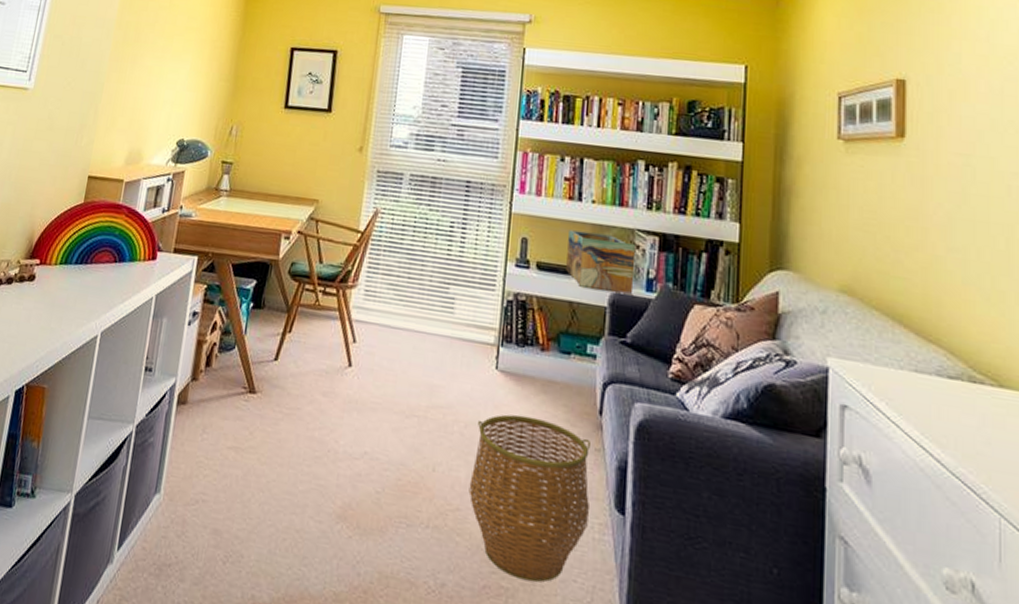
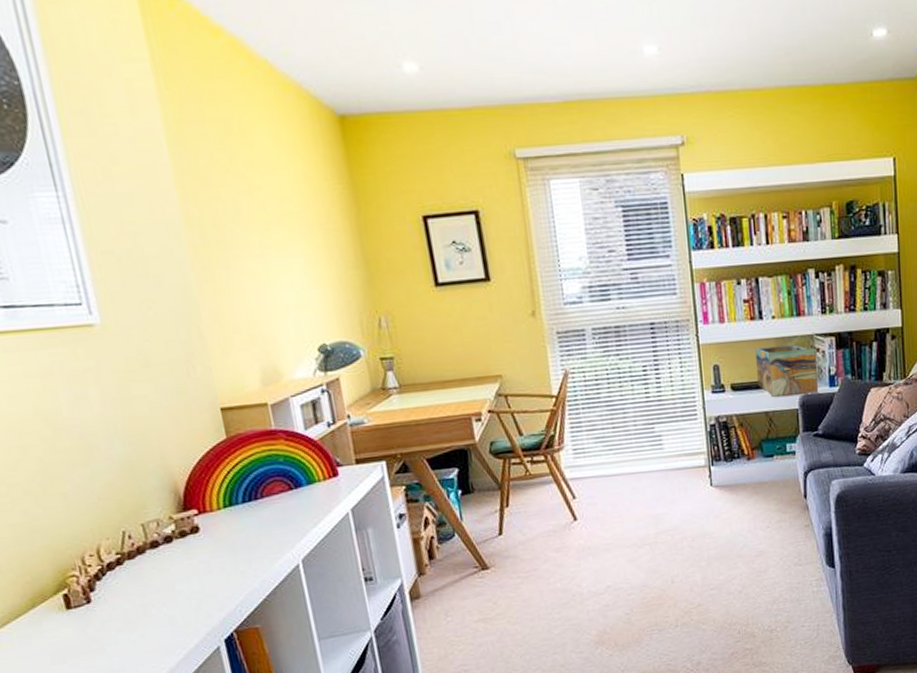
basket: present [468,414,590,582] -> none [704,515,807,639]

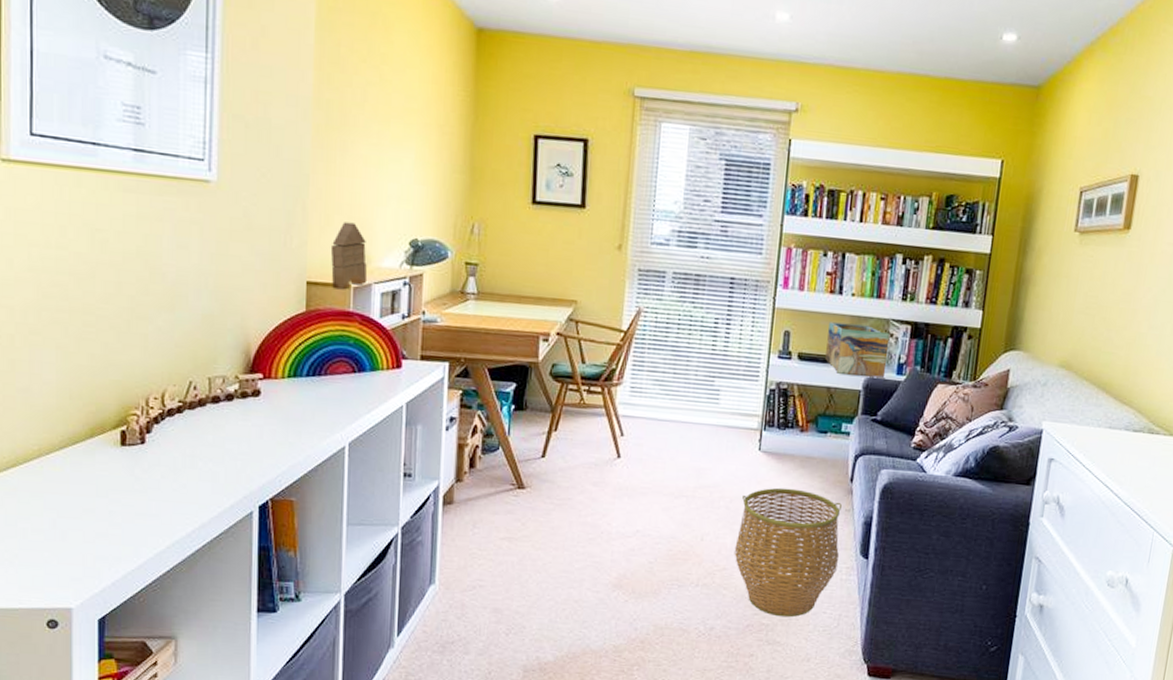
toy blocks: none [236,339,284,409] -> present [330,222,368,289]
basket: none [704,515,807,639] -> present [734,487,842,617]

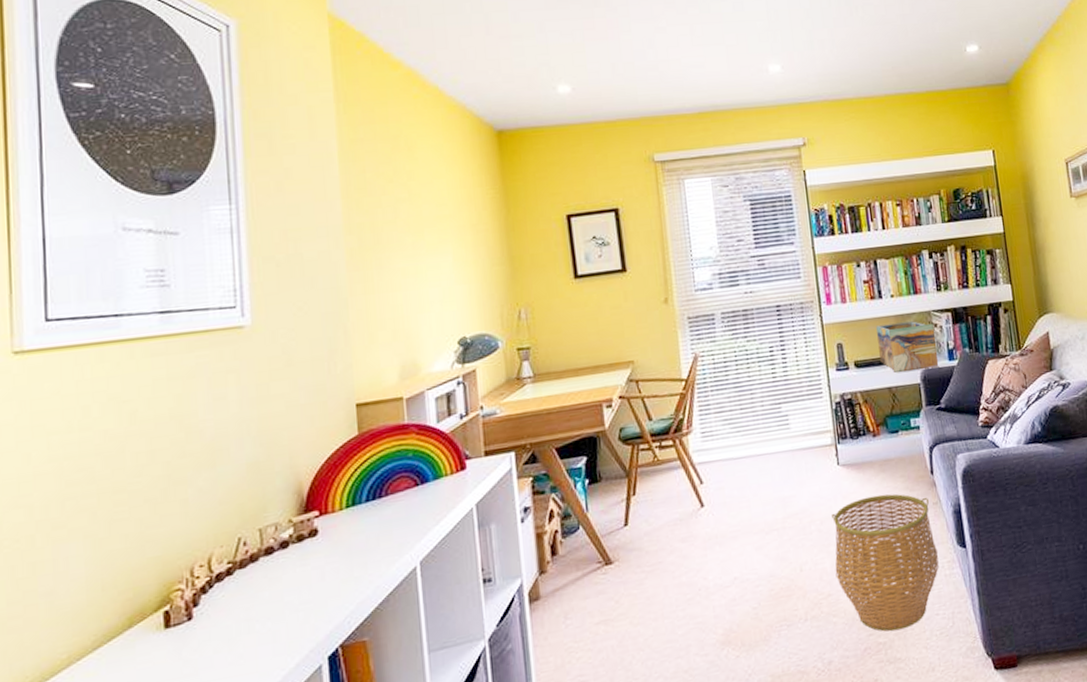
toy blocks: present [330,222,368,289] -> none [377,335,420,404]

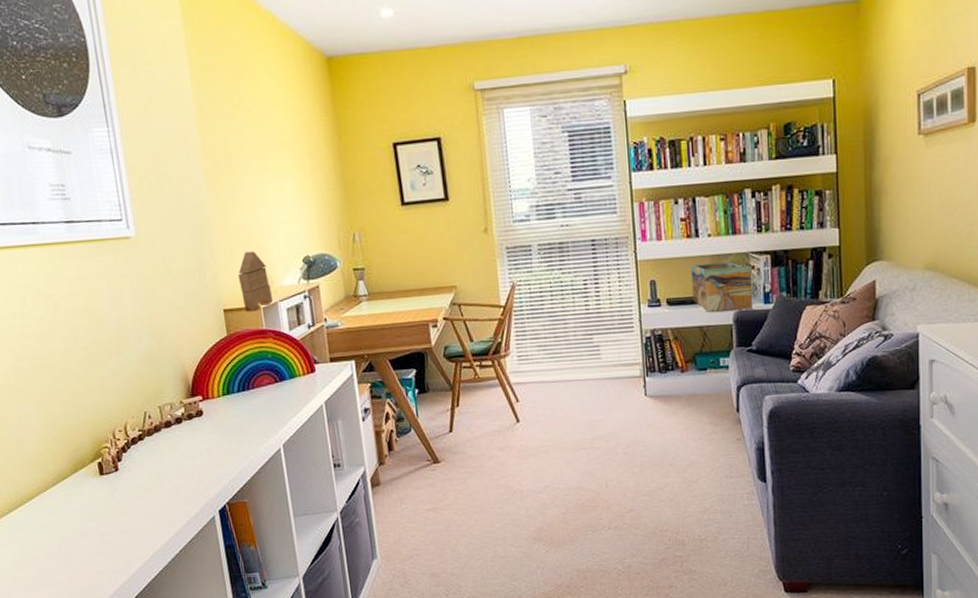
toy blocks: none [377,335,420,404] -> present [237,251,274,311]
basket: present [832,493,939,632] -> none [637,426,738,548]

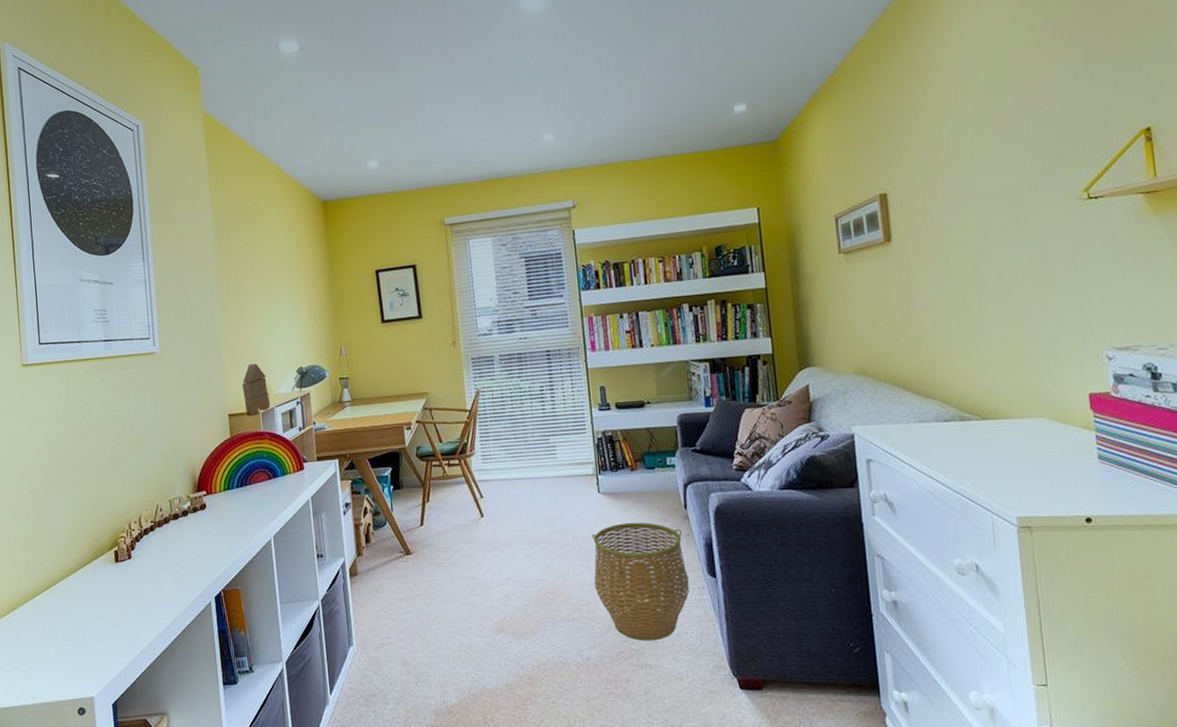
basket: none [637,426,738,548] -> present [592,522,690,641]
decorative box: present [691,262,752,312] -> none [637,369,695,415]

